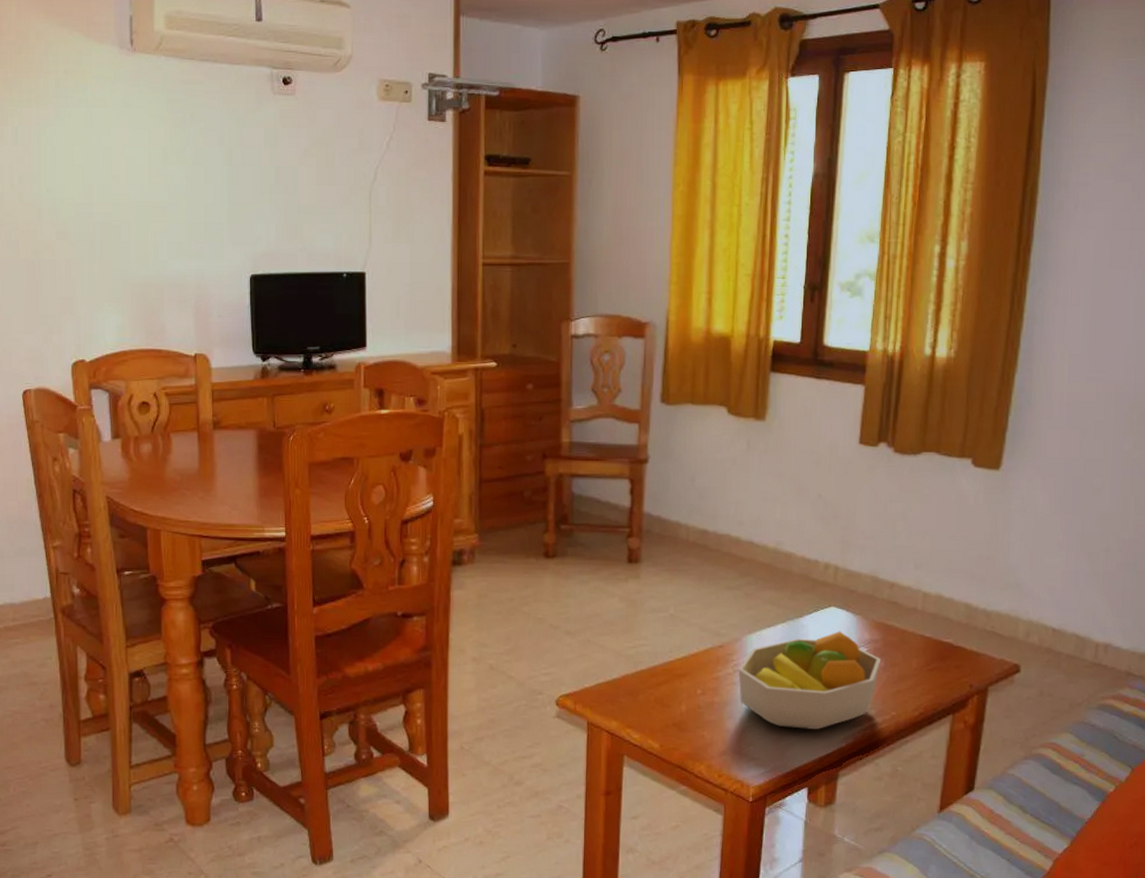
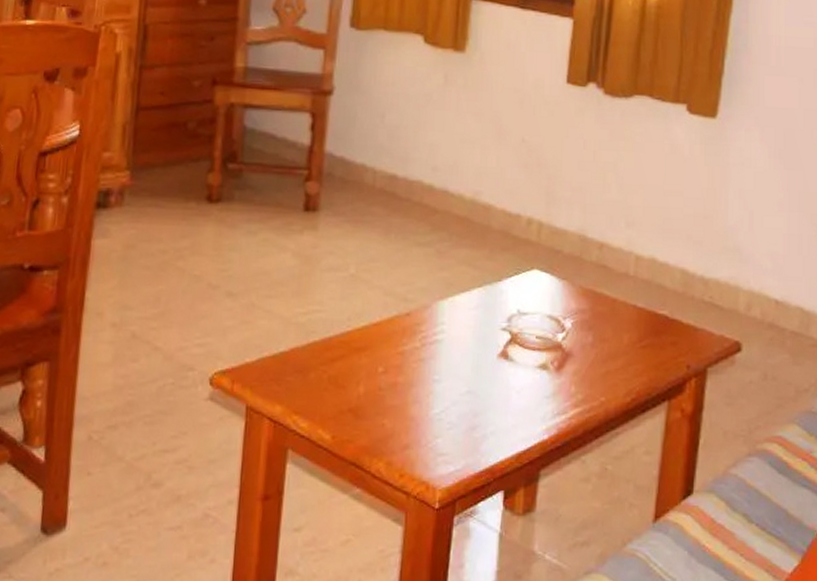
fruit bowl: present [738,631,881,729] -> none [426,298,589,418]

